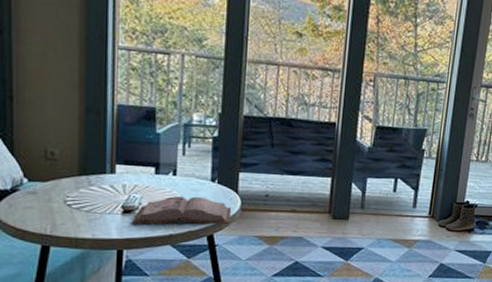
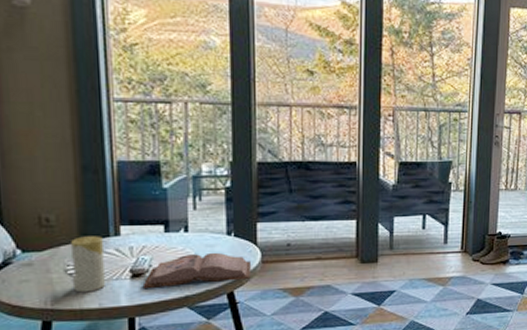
candle: none [70,171,100,223] -> present [70,236,105,293]

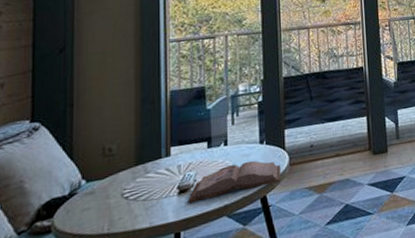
candle: present [70,236,105,293] -> none [127,158,155,215]

